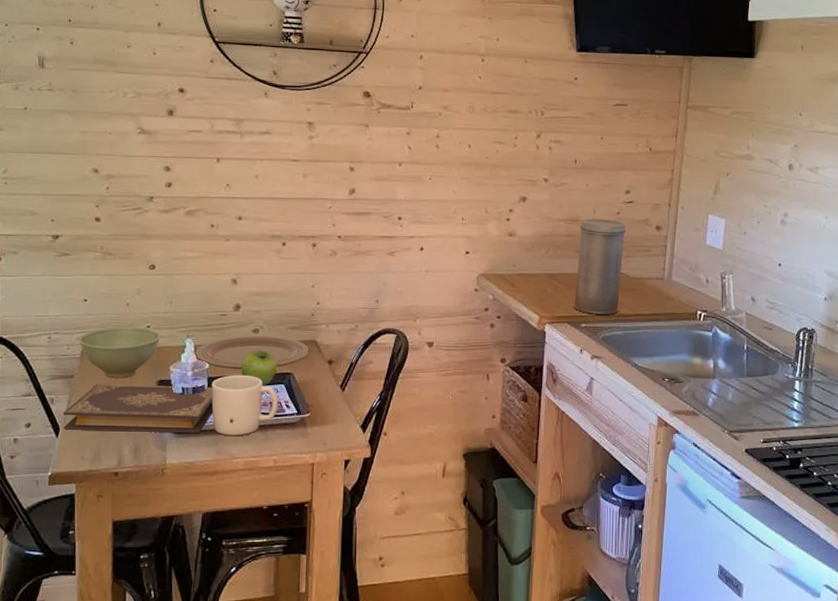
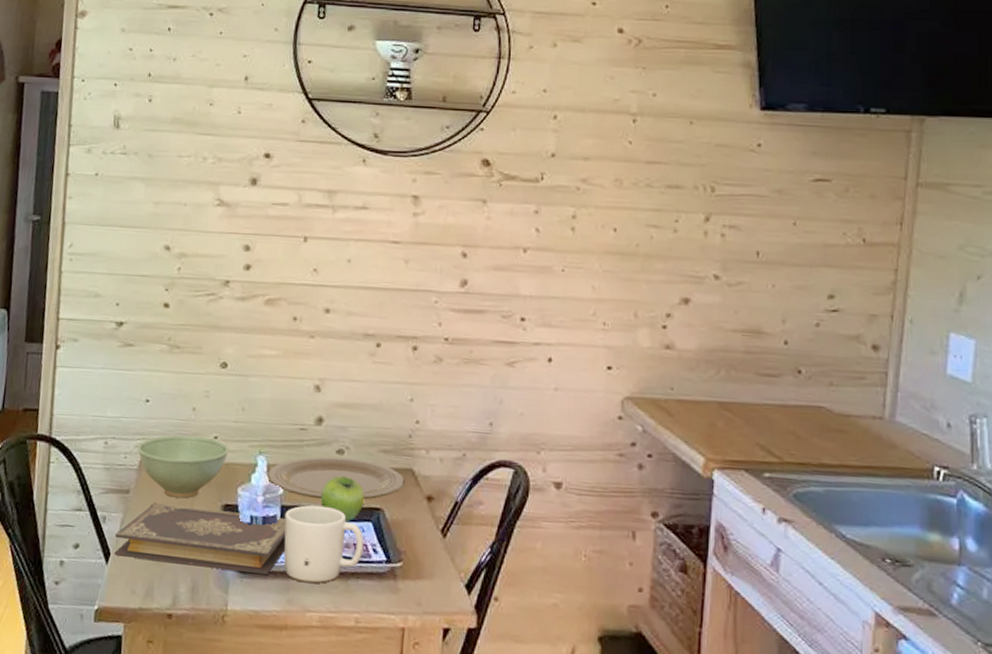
canister: present [573,219,626,315] -> none [753,331,829,464]

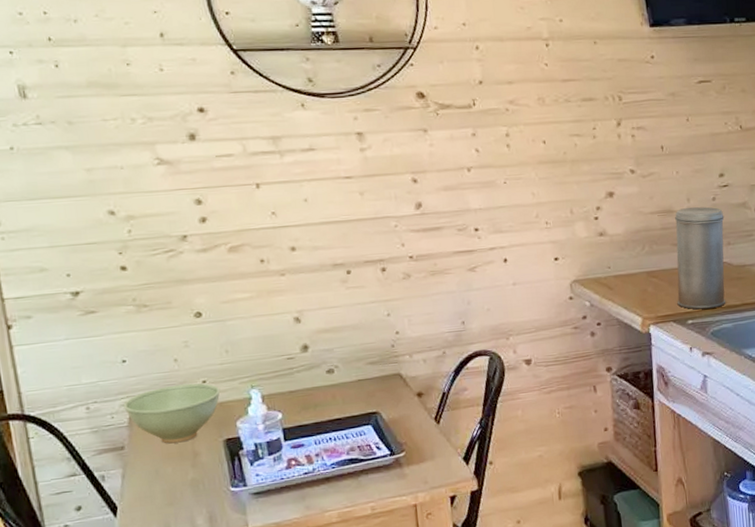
book: present [114,502,286,576] -> none [118,438,295,508]
plate: present [266,456,405,500] -> none [263,374,395,417]
mug: present [283,505,364,584] -> none [288,420,368,489]
fruit: present [320,475,365,522] -> none [318,390,361,430]
canister: none [753,331,829,464] -> present [675,207,726,310]

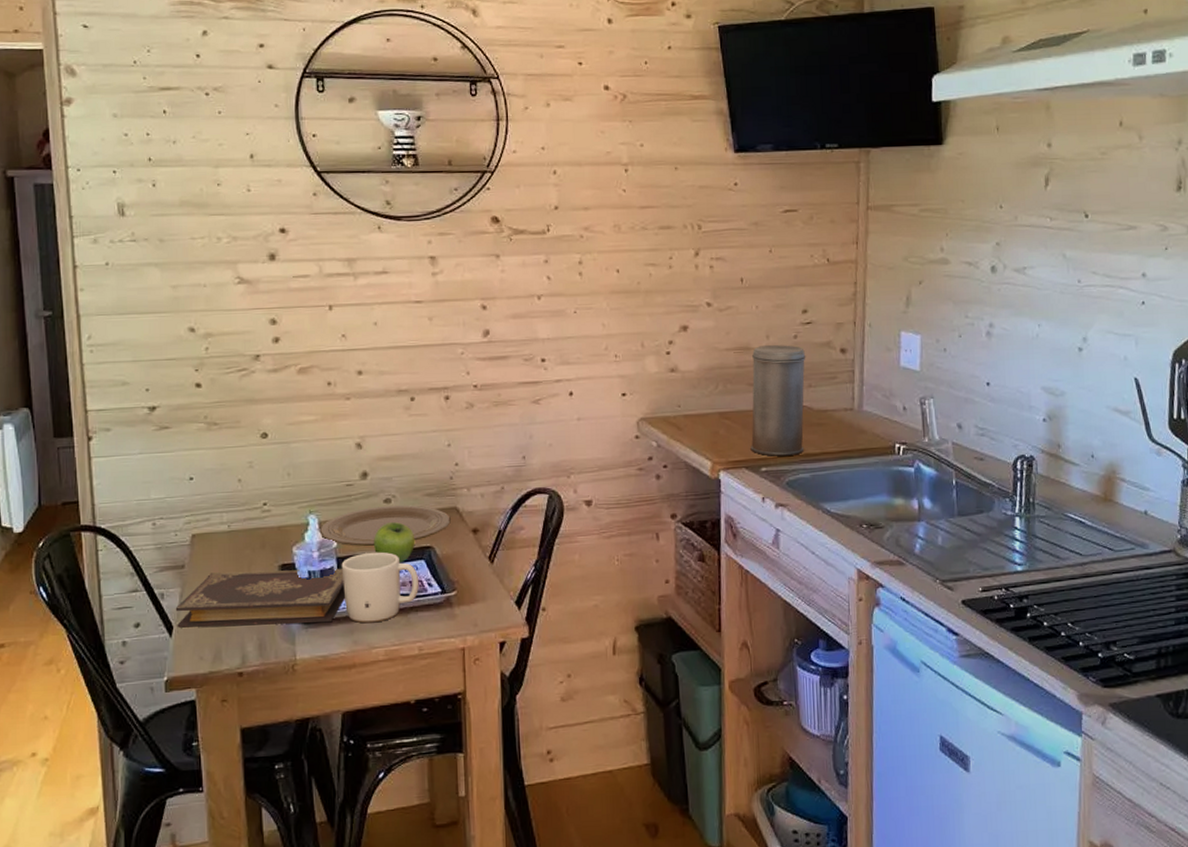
book: none [118,438,295,508] -> present [175,568,346,628]
bowl: present [123,383,221,444] -> none [187,505,280,566]
plate: none [263,374,395,417] -> present [319,505,451,547]
mug: none [288,420,368,489] -> present [341,551,420,623]
fruit: none [318,390,361,430] -> present [373,521,415,563]

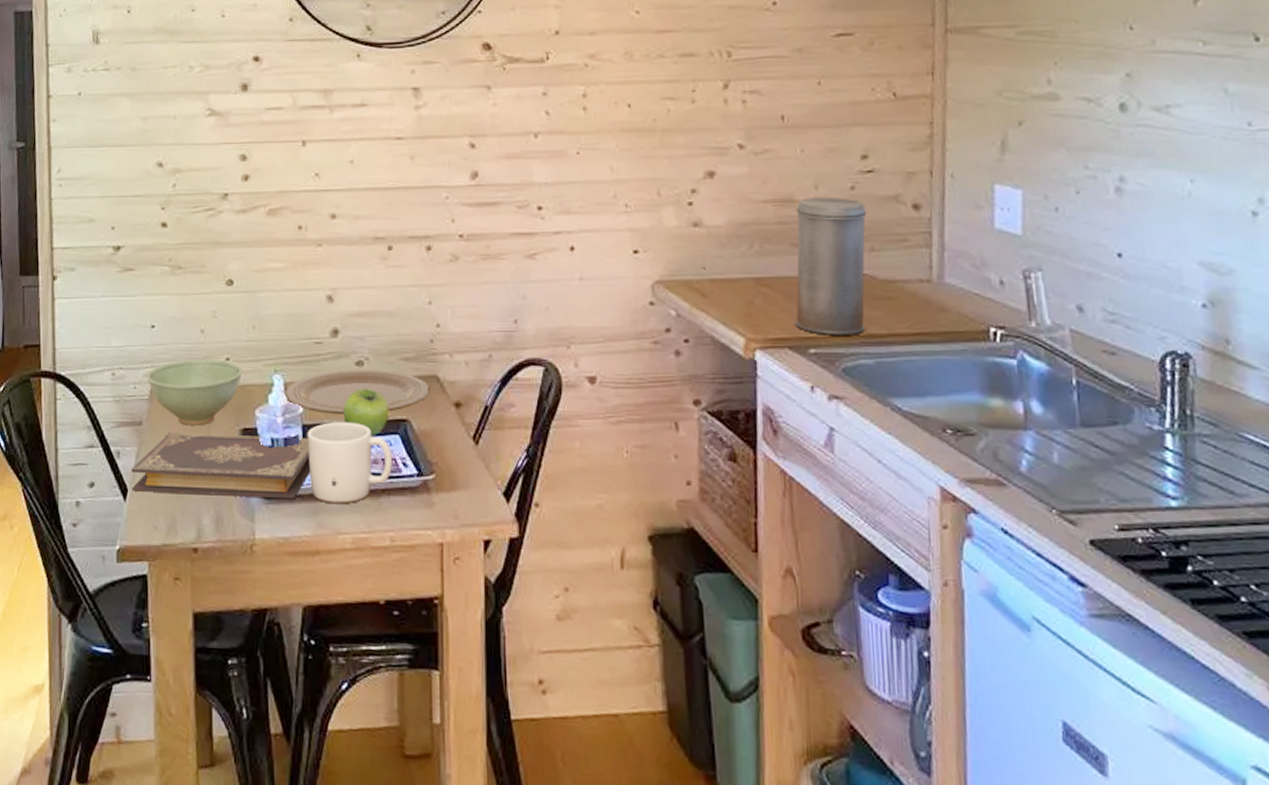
bowl: none [187,505,280,566] -> present [147,359,243,426]

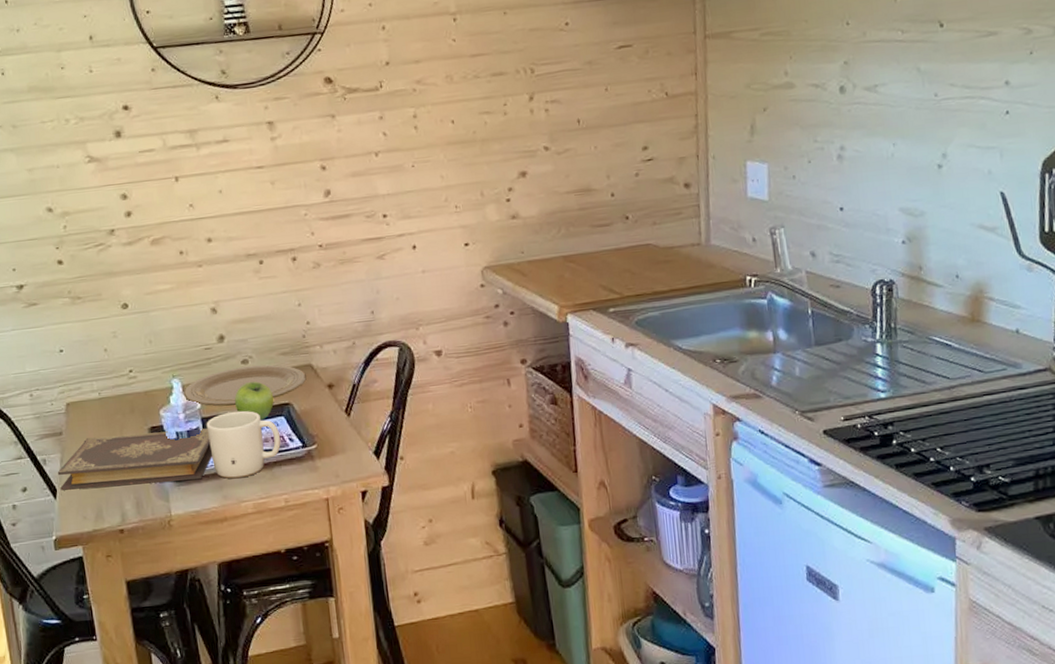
bowl: present [147,359,243,426] -> none [61,372,145,431]
canister: present [795,197,867,335] -> none [593,183,652,297]

